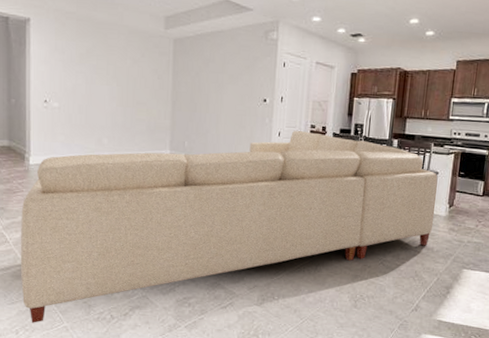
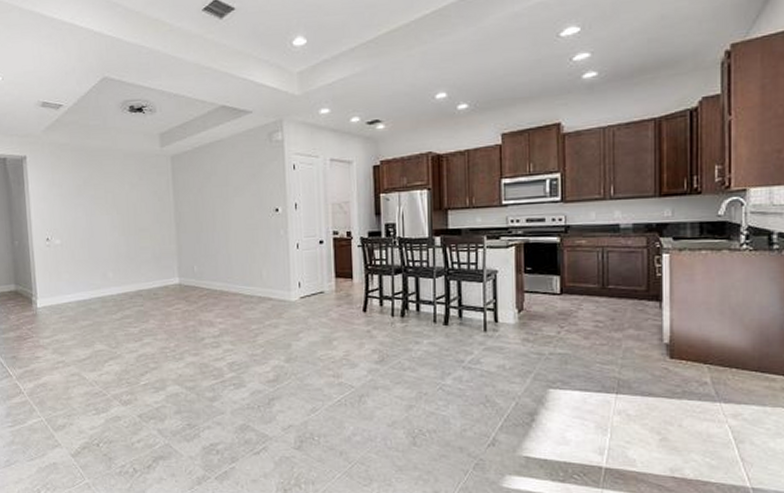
sofa: present [20,131,438,323] -> none [33,239,501,481]

